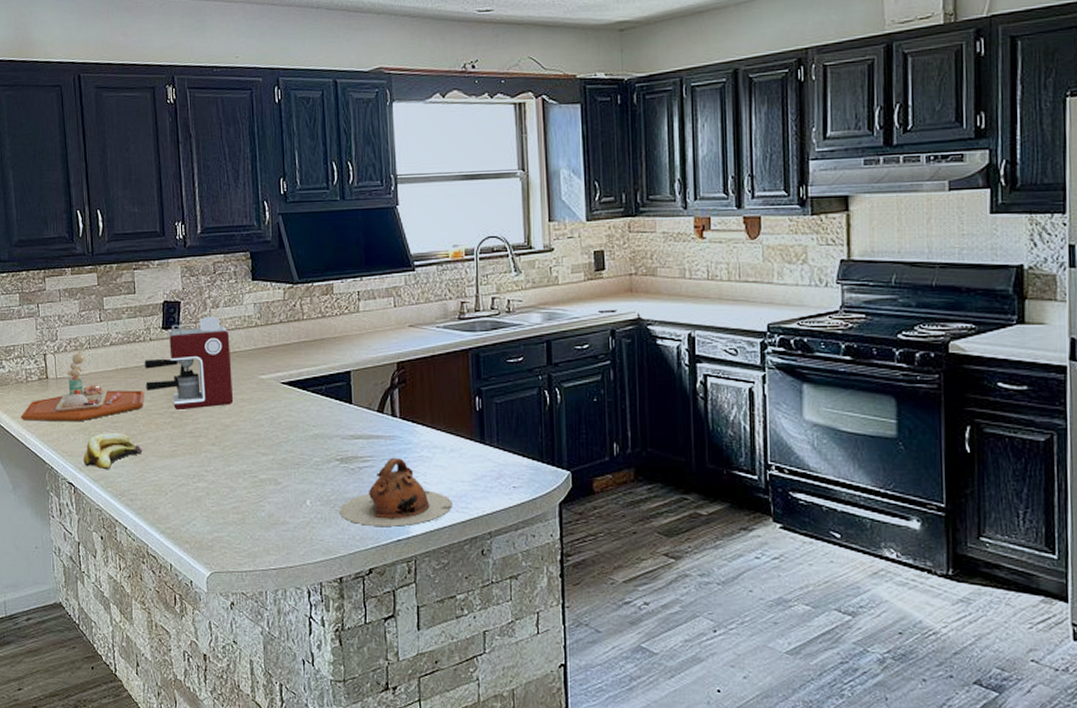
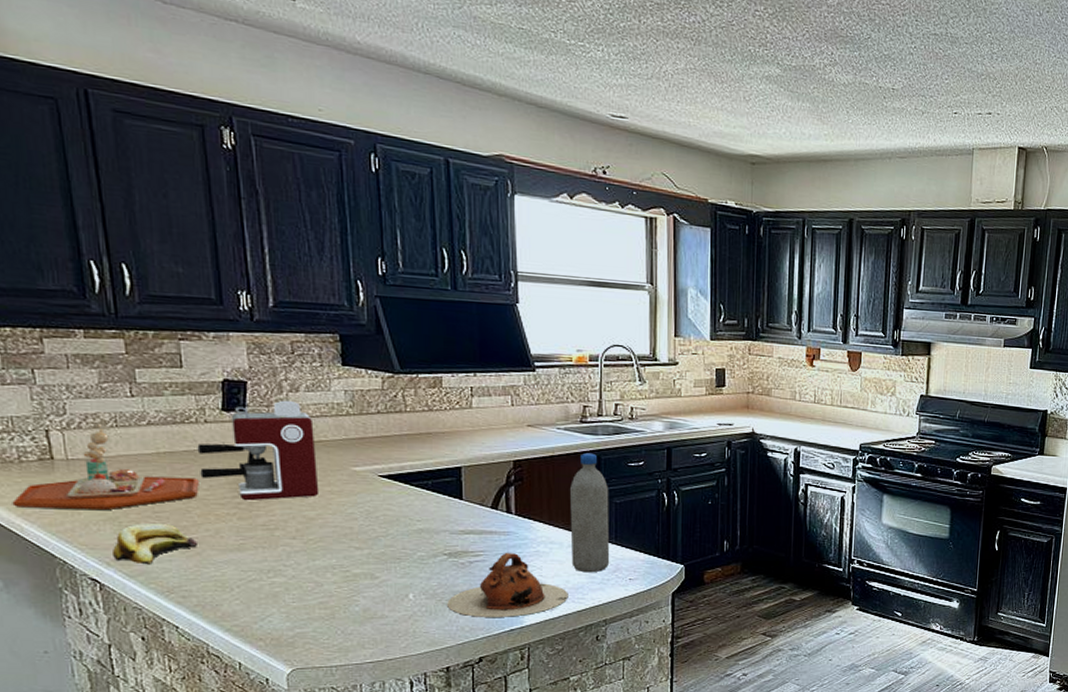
water bottle: none [451,350,493,480] -> present [570,452,610,573]

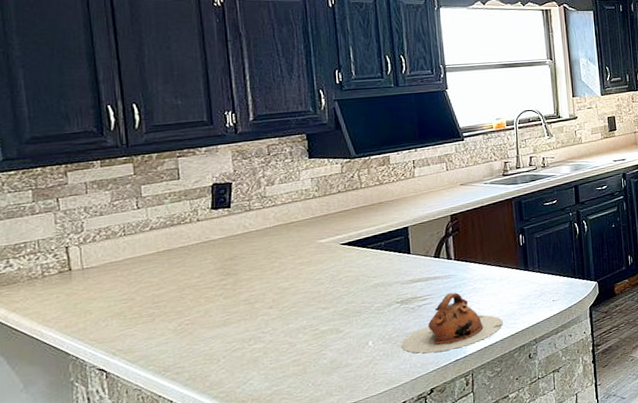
food tray: present [12,424,199,510] -> none [34,235,192,316]
banana: present [113,522,199,565] -> none [118,311,191,351]
coffee maker: present [197,400,320,501] -> none [191,192,292,282]
water bottle: present [570,452,610,573] -> none [498,199,536,301]

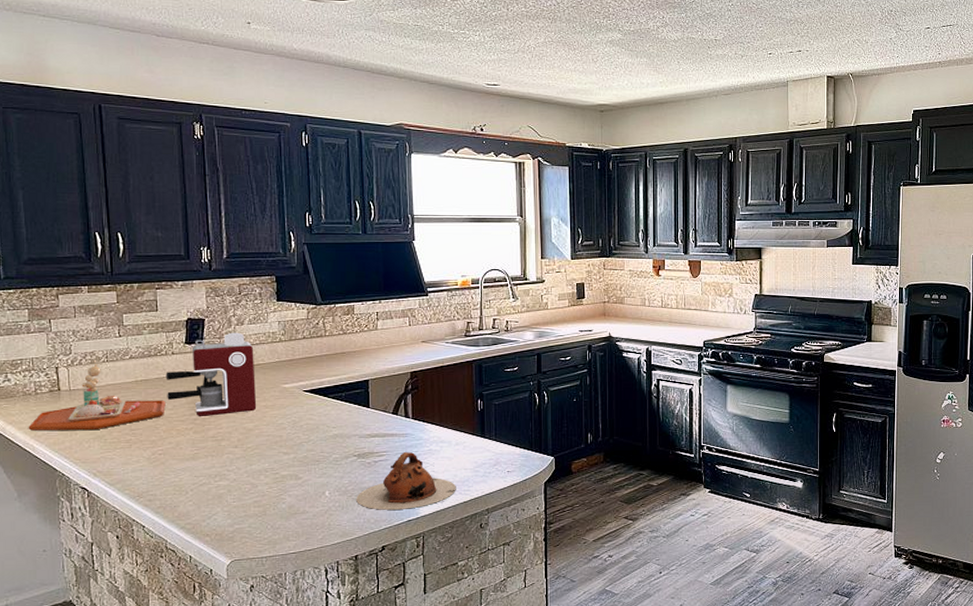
food tray: none [34,235,192,316] -> present [28,360,166,431]
coffee maker: none [191,192,292,282] -> present [165,332,257,417]

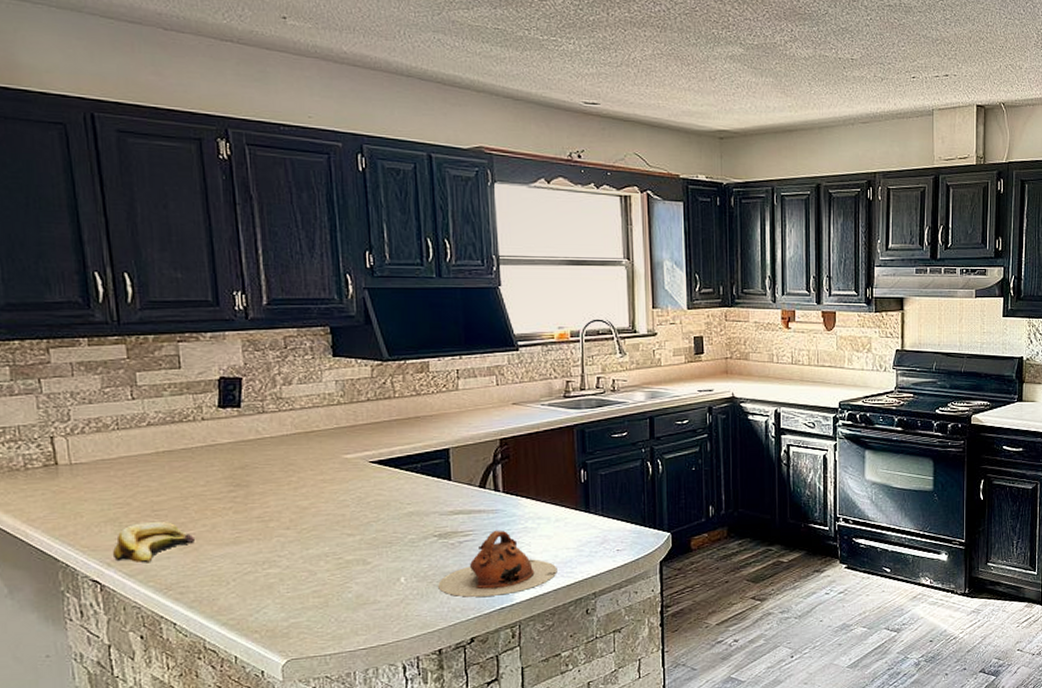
food tray: present [28,360,166,431] -> none [17,428,197,514]
banana: none [99,438,163,474] -> present [113,521,196,563]
coffee maker: present [165,332,257,417] -> none [194,393,312,495]

